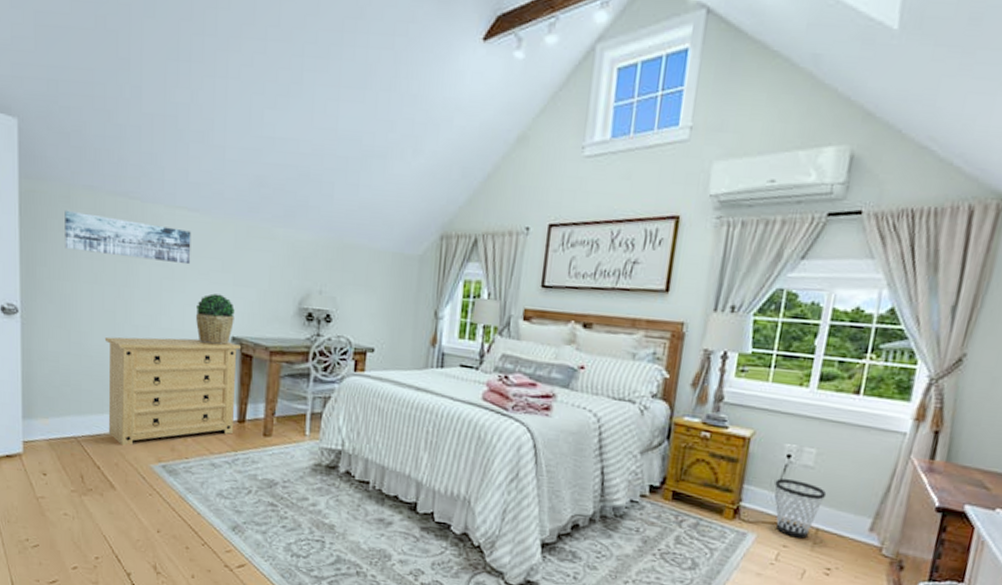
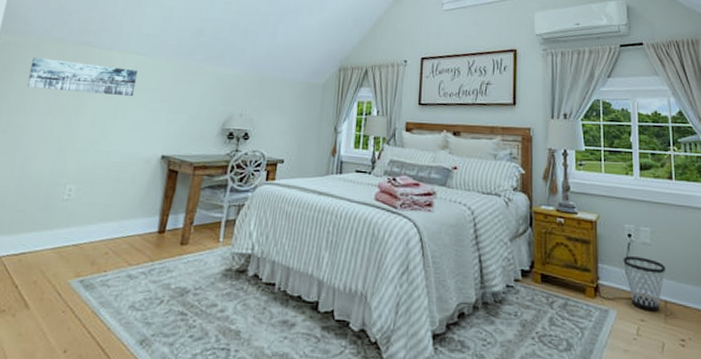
dresser: present [104,336,241,446] -> none [34,158,169,263]
potted plant: present [196,293,235,345] -> none [131,119,167,163]

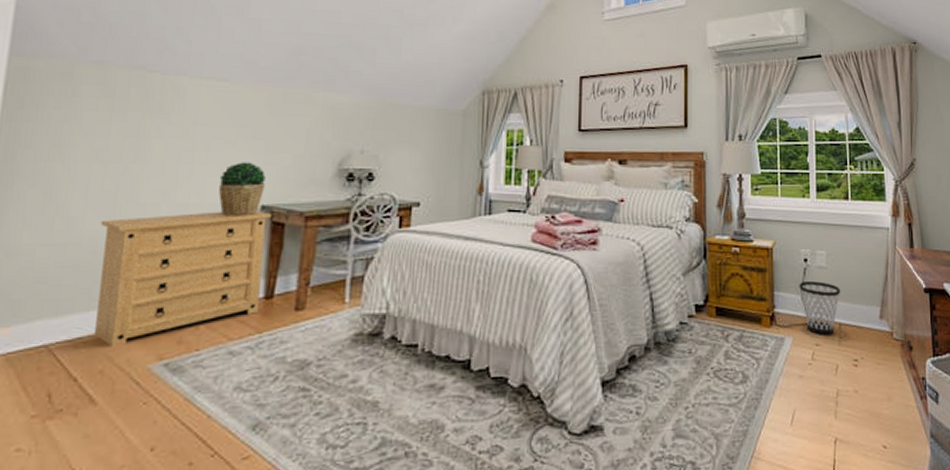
wall art: present [27,56,138,97] -> none [59,86,219,135]
dresser: none [34,158,169,263] -> present [95,211,271,347]
potted plant: none [131,119,167,163] -> present [219,162,266,216]

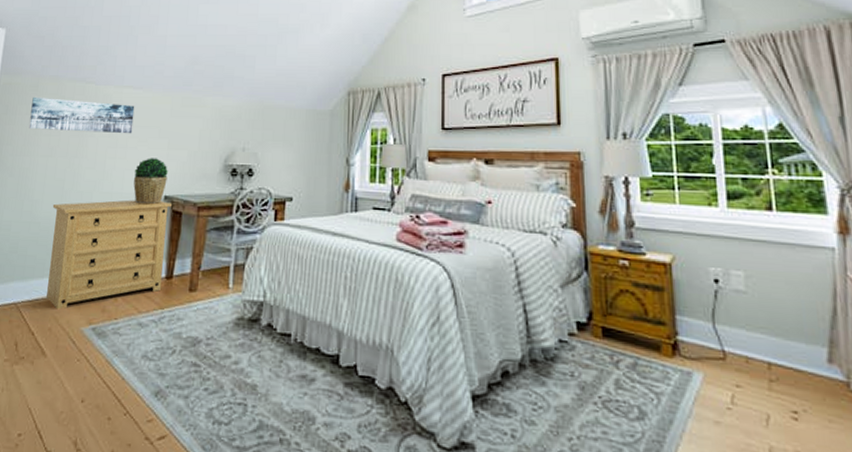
wall art: none [59,86,219,135] -> present [29,96,135,134]
wastebasket: present [799,281,841,335] -> none [709,307,769,376]

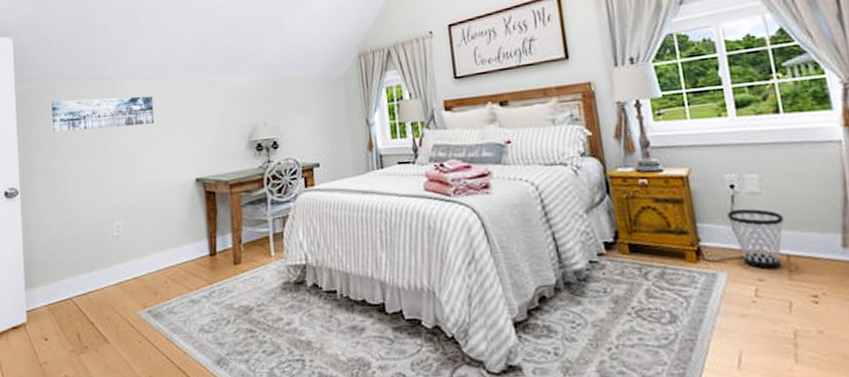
dresser: present [46,200,172,310] -> none [89,183,207,298]
potted plant: present [133,158,168,204] -> none [163,143,196,190]
wastebasket: none [709,307,769,376] -> present [727,209,784,269]

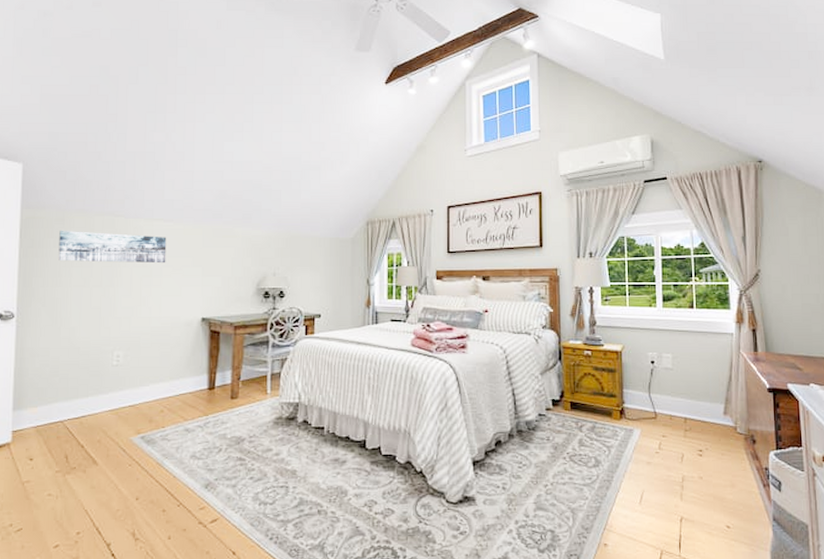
wastebasket: present [727,209,784,269] -> none [646,381,686,428]

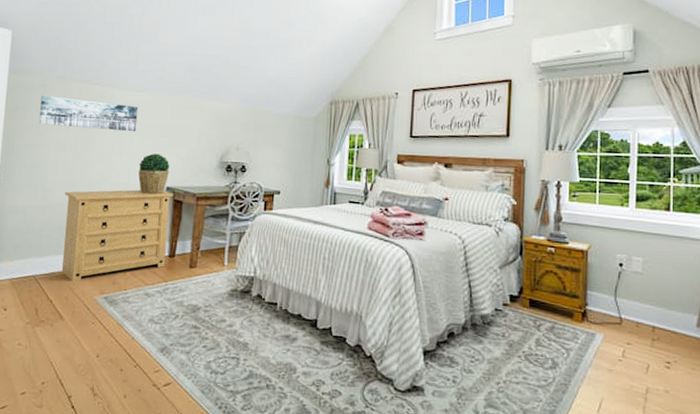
dresser: none [91,322,209,423] -> present [62,189,173,282]
potted plant: none [171,284,204,326] -> present [138,153,170,194]

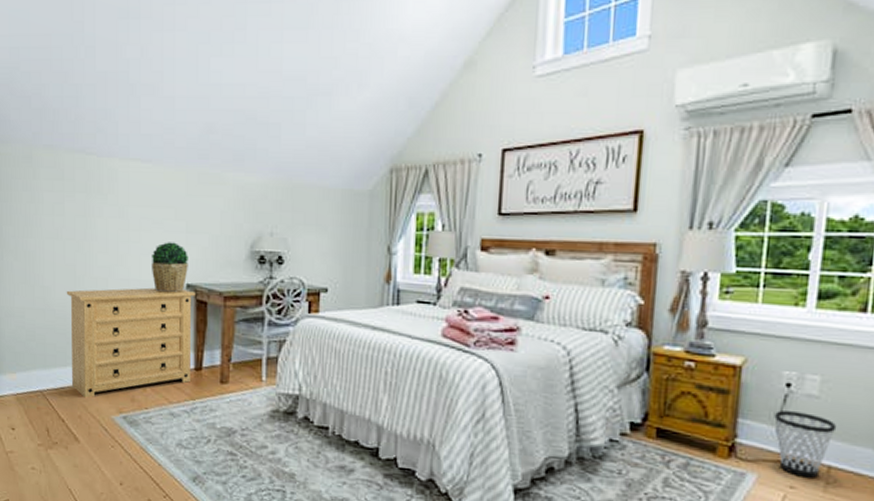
wall art: present [39,95,138,132] -> none [27,169,145,215]
wastebasket: none [613,284,657,336] -> present [774,411,837,478]

